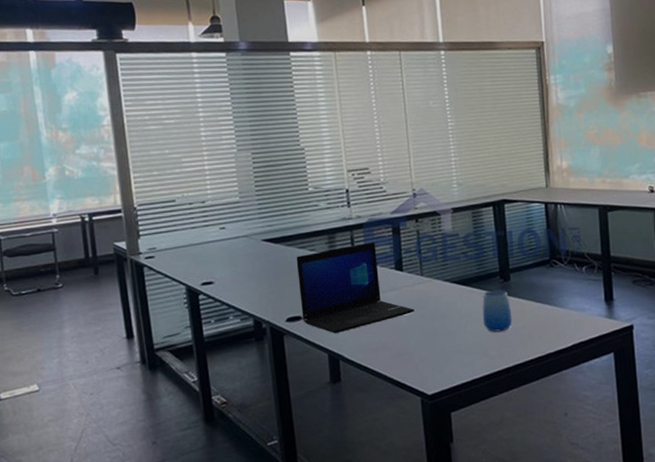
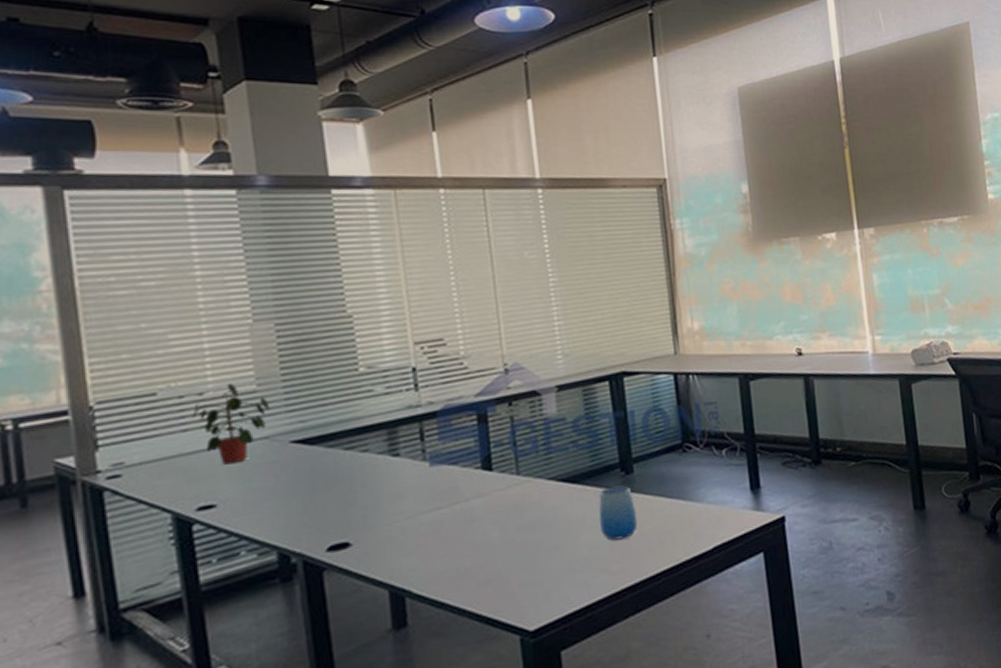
potted plant: none [198,195,249,254] -> present [192,383,270,465]
laptop: present [296,242,415,334] -> none [341,434,510,562]

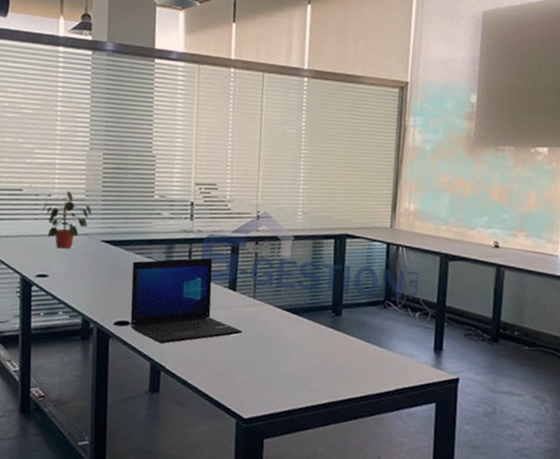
laptop: none [341,434,510,562] -> present [130,257,243,344]
cup: present [599,485,638,541] -> none [308,323,339,366]

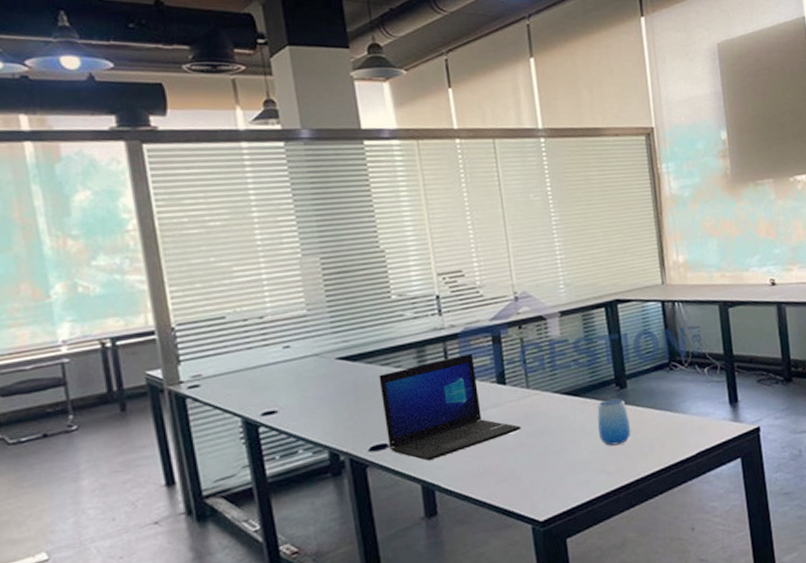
potted plant: present [42,191,92,249] -> none [255,308,319,378]
cup: none [308,323,339,366] -> present [597,398,631,446]

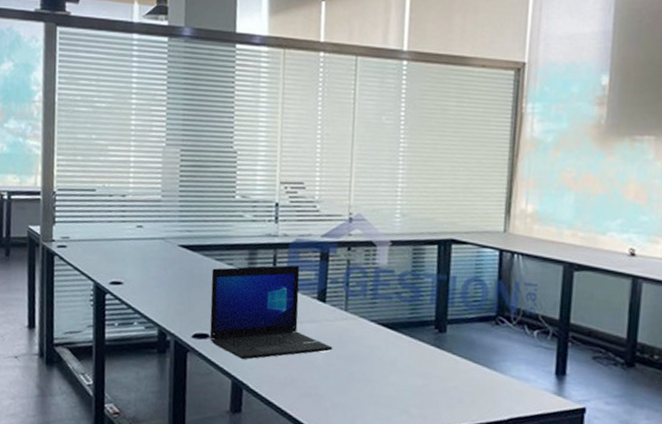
cup: present [597,398,631,446] -> none [408,340,443,389]

